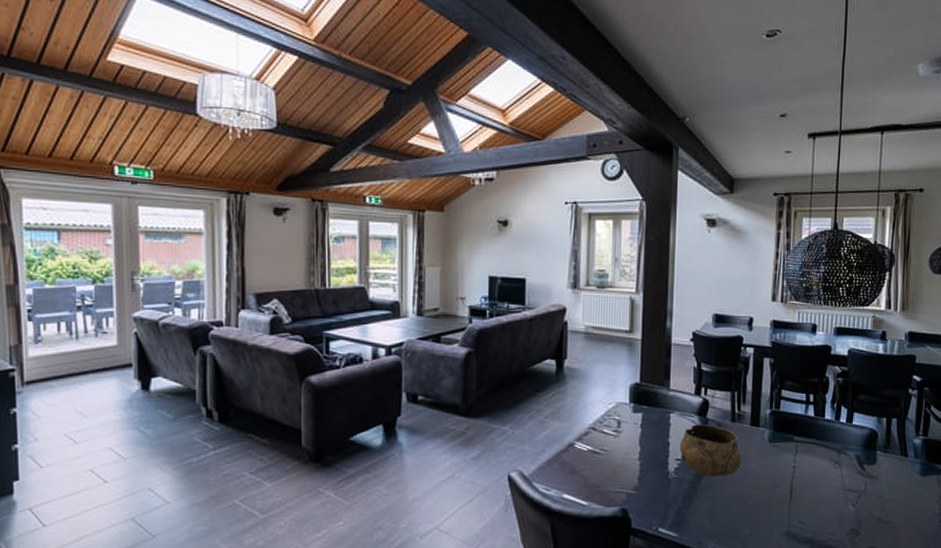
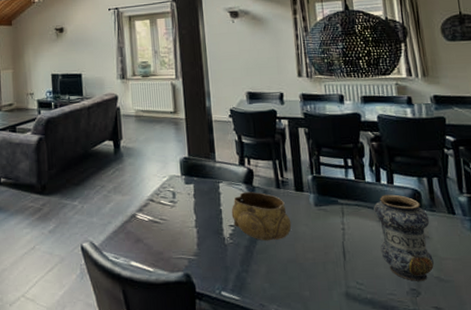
vase: none [828,433,882,522] -> present [373,194,434,281]

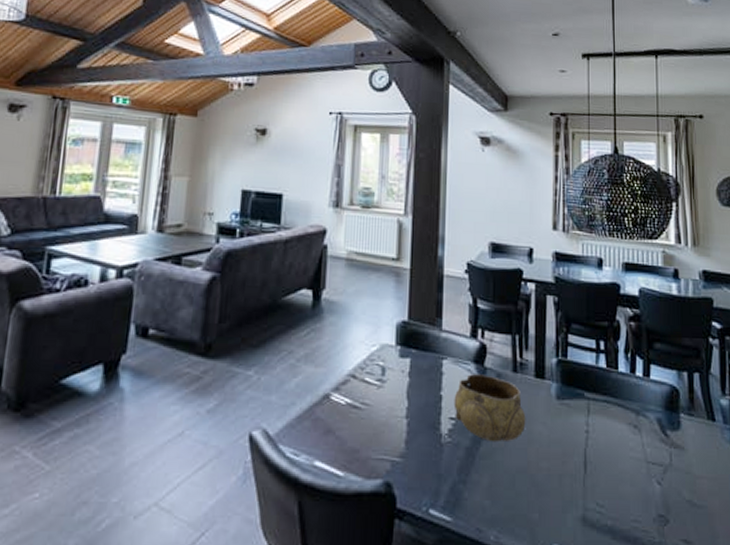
vase: present [373,194,434,281] -> none [625,390,687,505]

